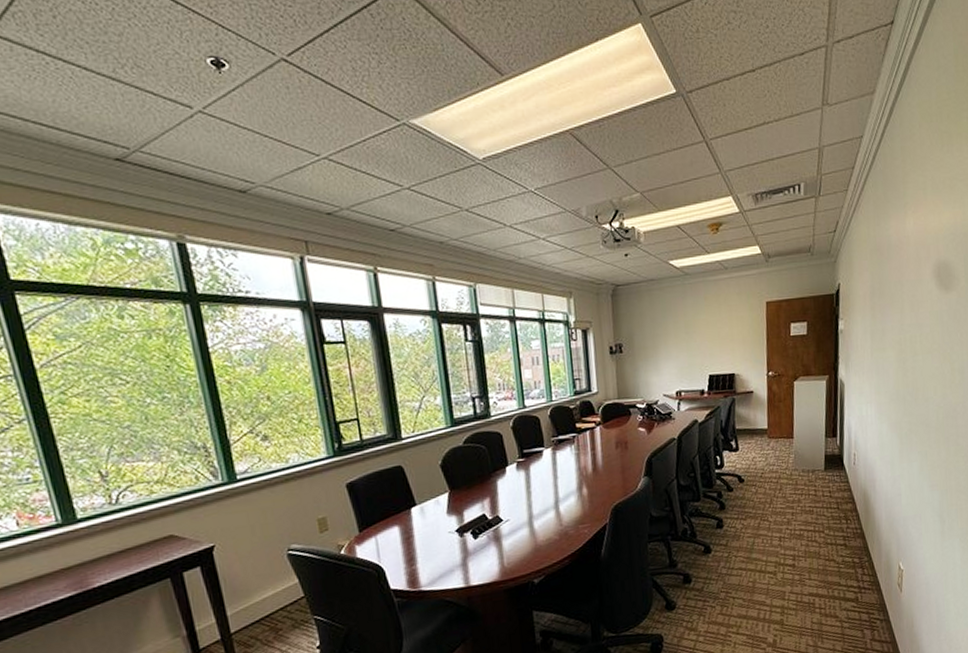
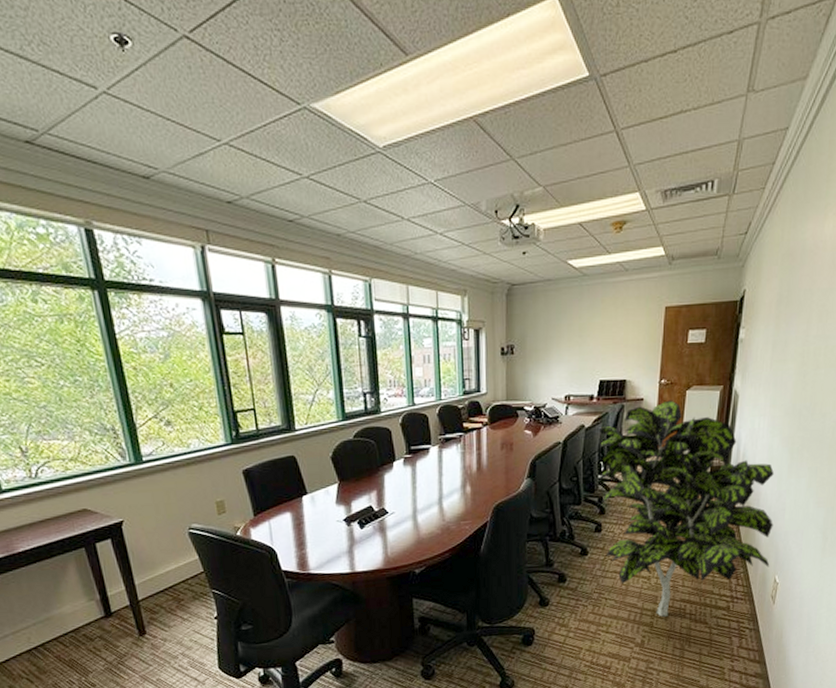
indoor plant: none [712,391,893,613] -> present [599,400,774,617]

